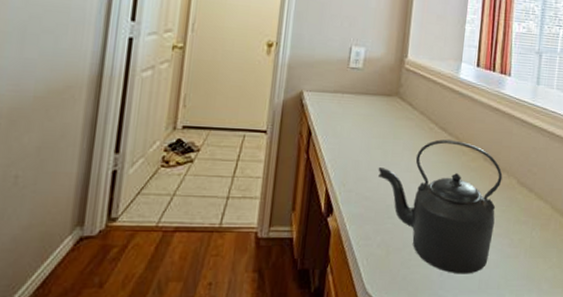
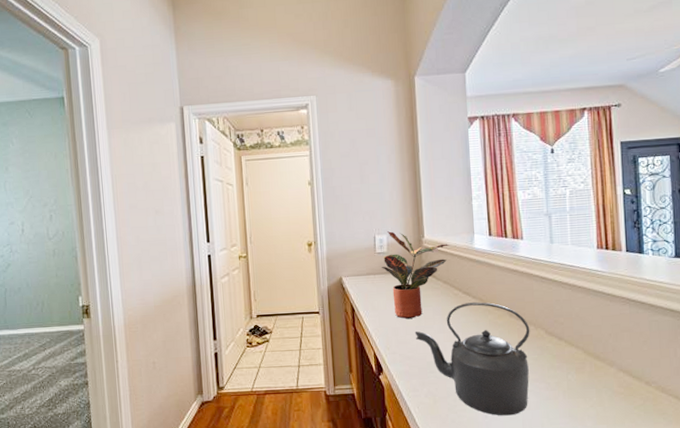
potted plant: none [353,44,434,152] -> present [382,231,450,320]

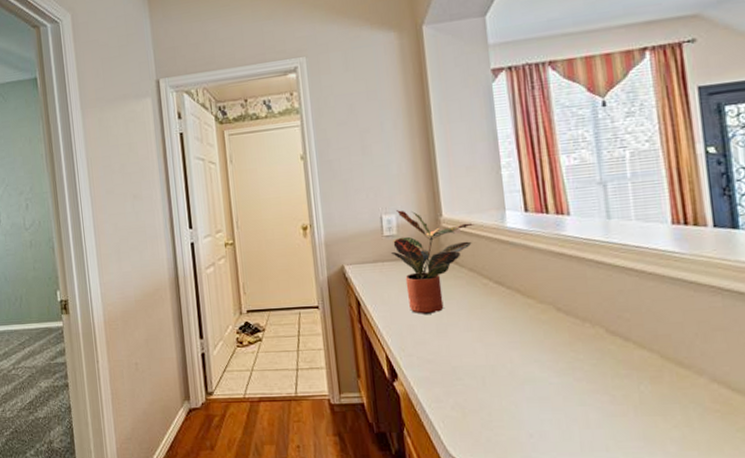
kettle: present [414,302,530,416] -> none [435,293,587,436]

